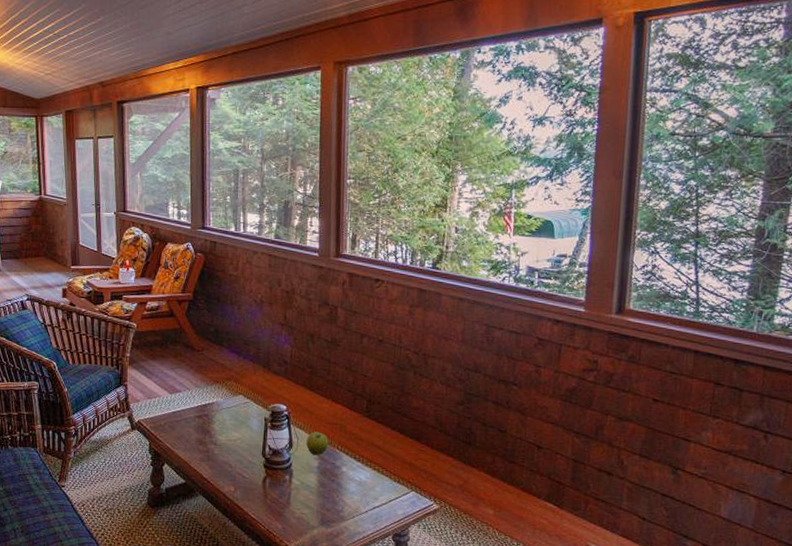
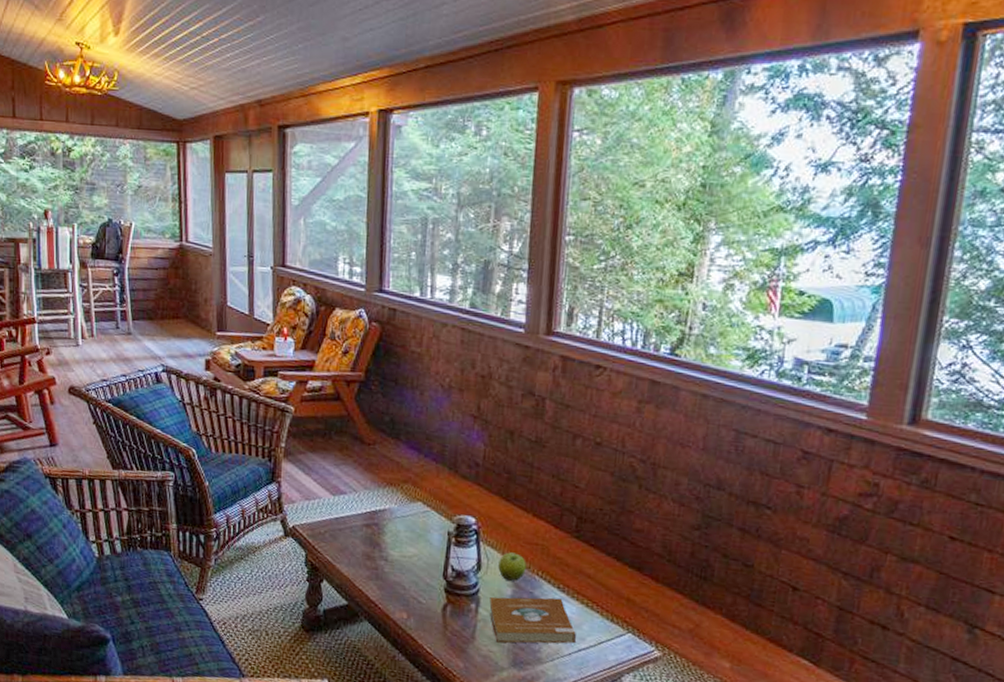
book: none [300,466,371,506] -> present [489,596,576,644]

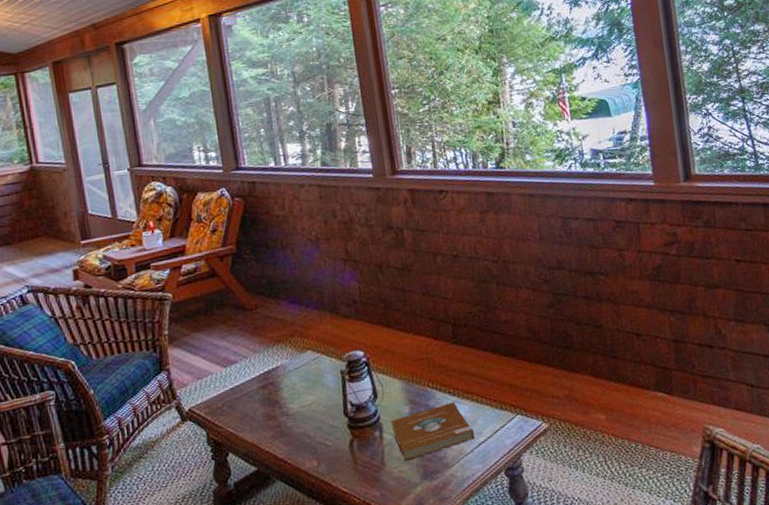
fruit: present [498,552,526,581] -> none [392,372,418,400]

